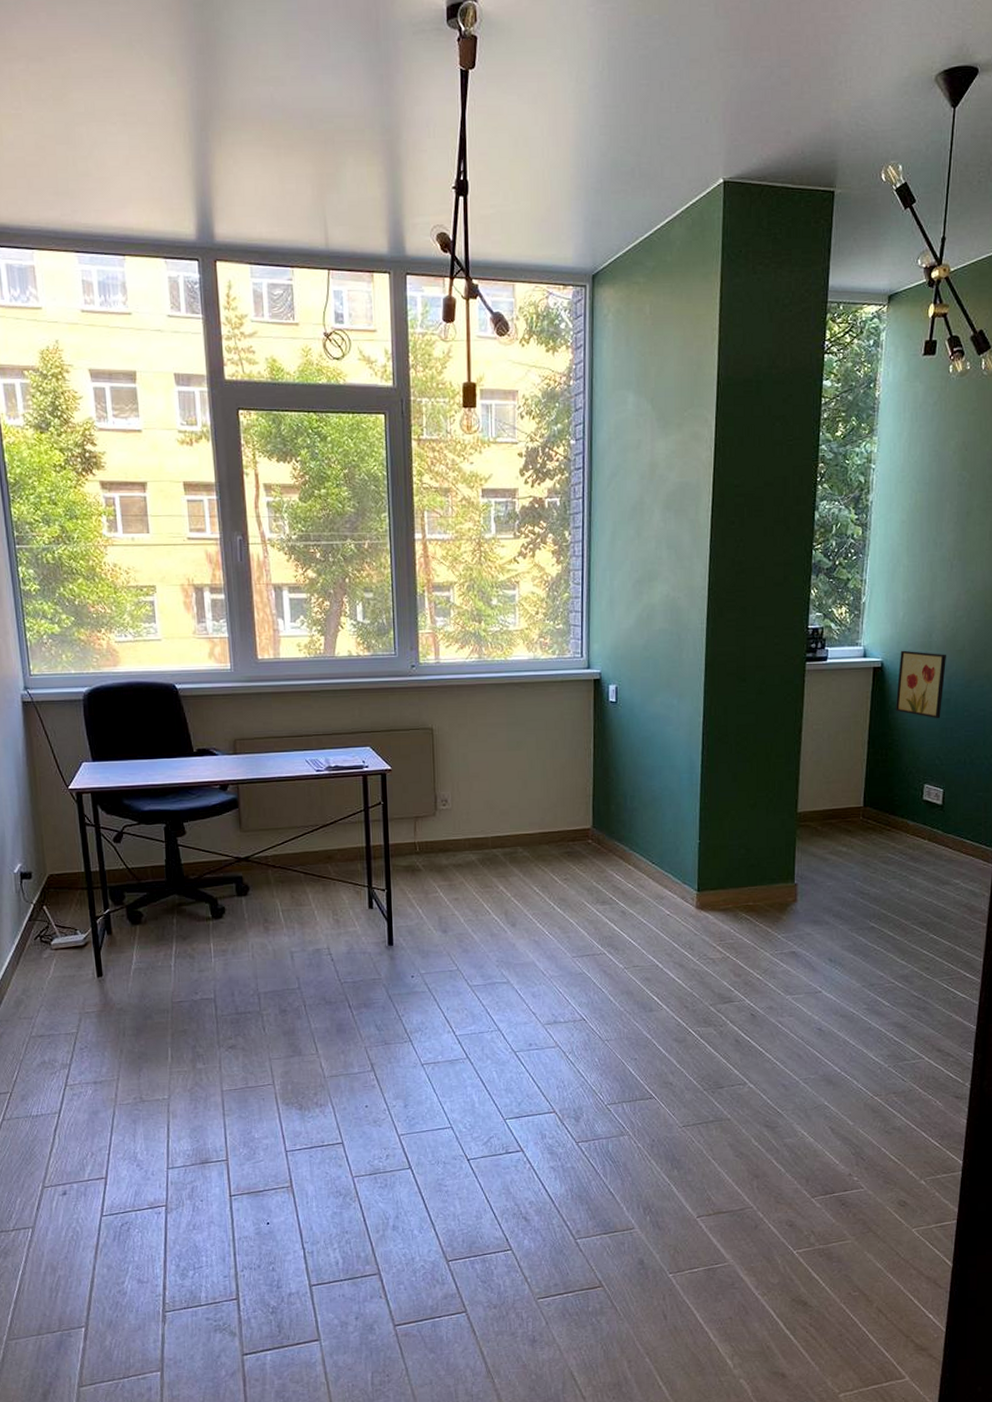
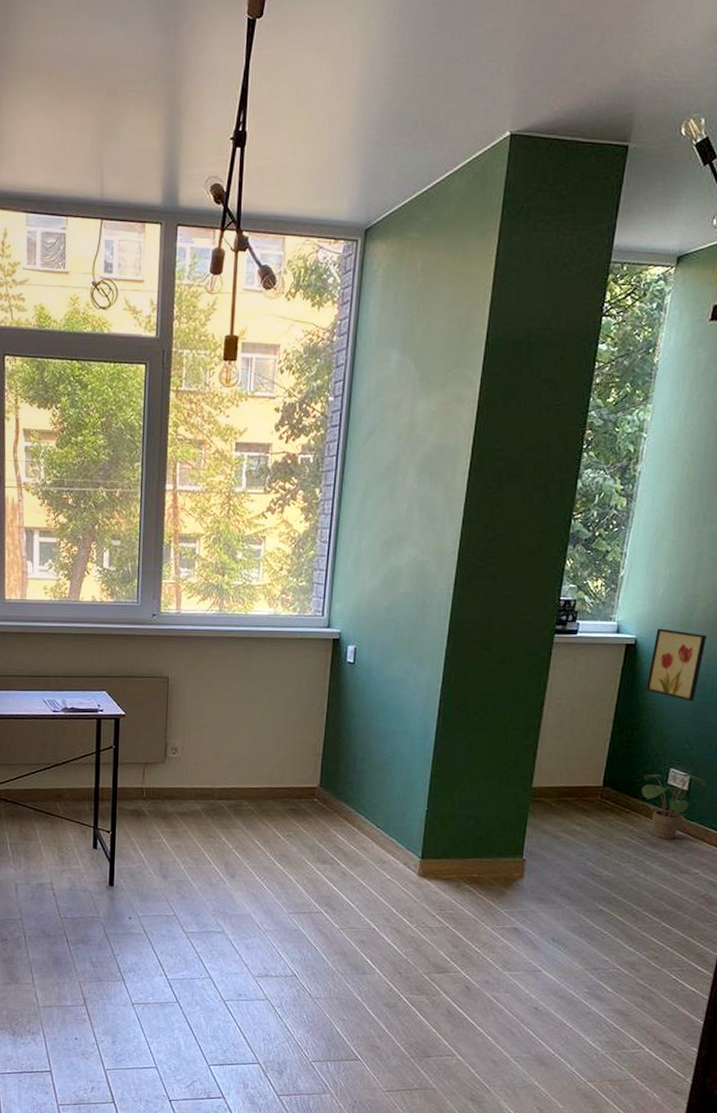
potted plant: none [899,788,959,854] -> present [641,773,707,840]

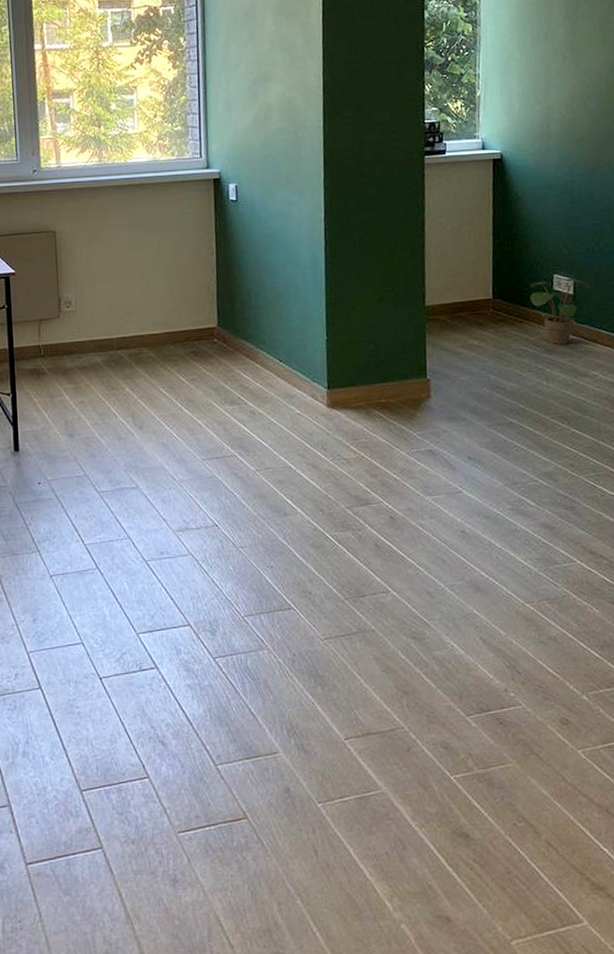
wall art: present [645,628,706,702] -> none [518,141,567,209]

